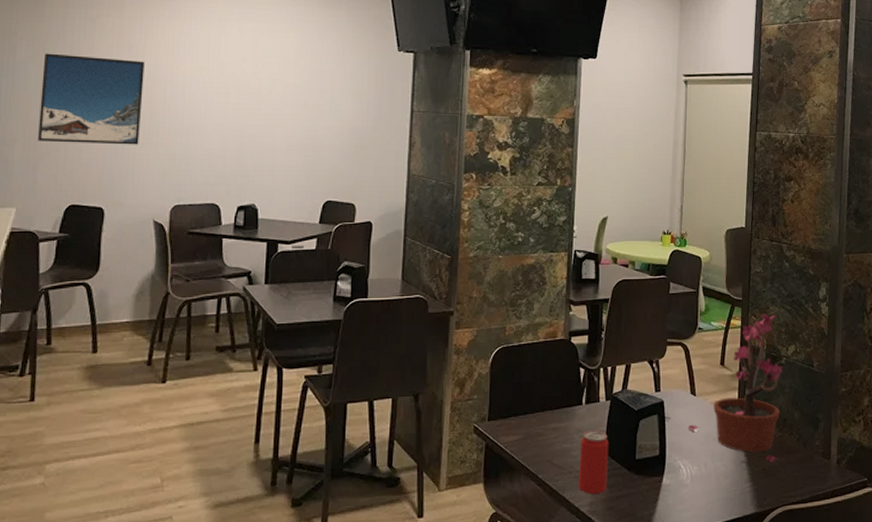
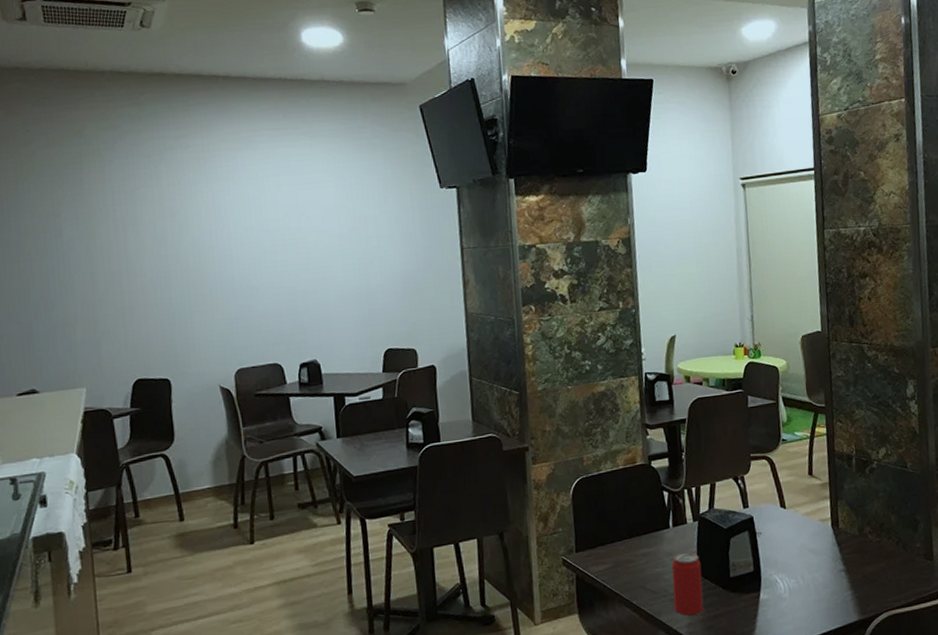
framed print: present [38,53,145,145] -> none [90,228,195,320]
potted plant: present [688,313,783,463] -> none [781,418,877,569]

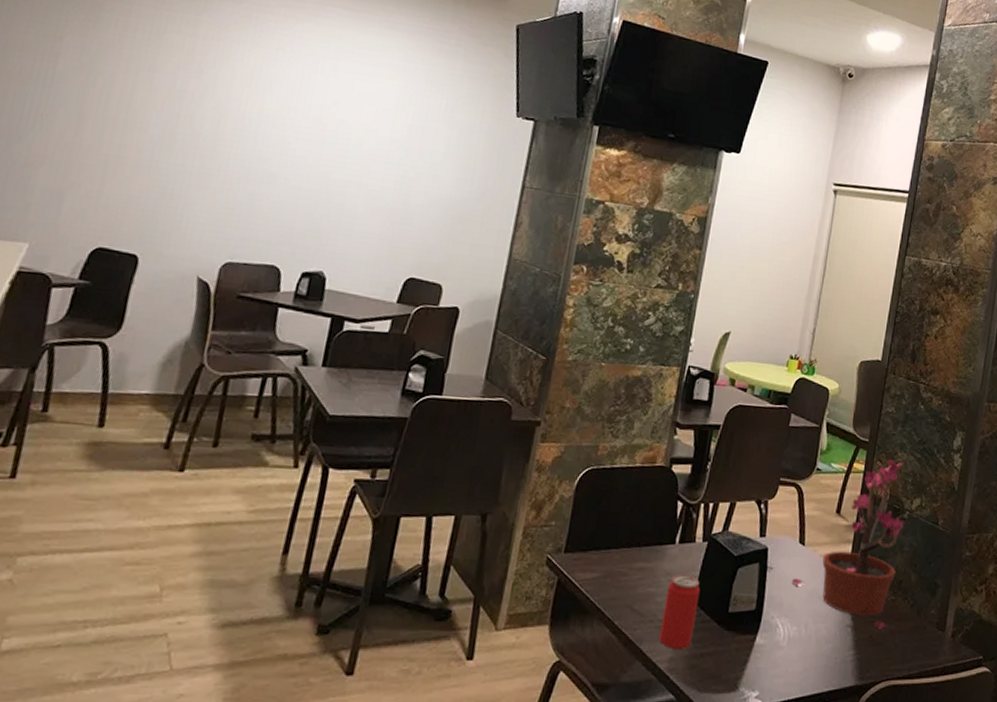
potted plant: none [781,418,877,569] -> present [791,459,905,630]

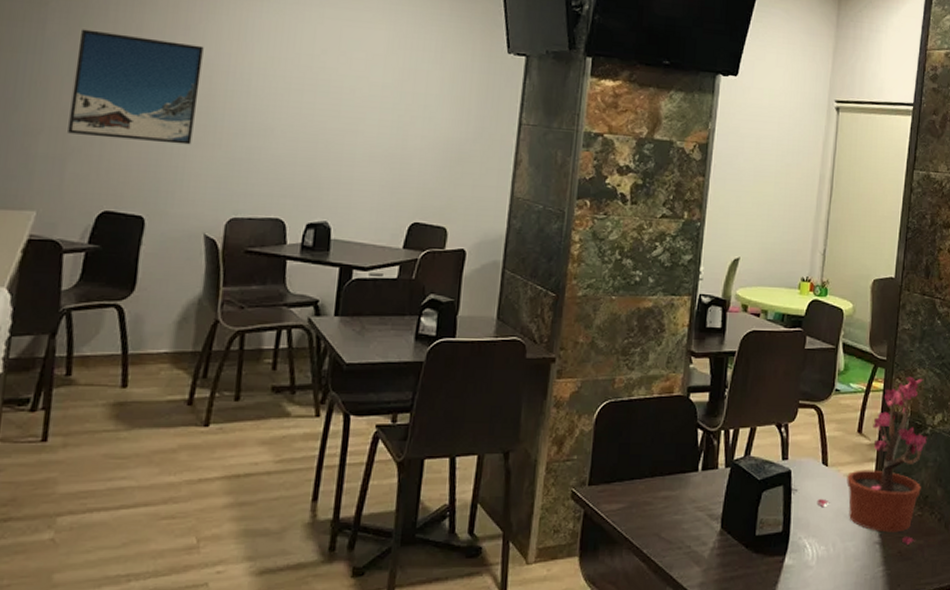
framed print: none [69,65,215,187] -> present [68,29,204,145]
beverage can: present [659,575,701,649] -> none [688,501,726,573]

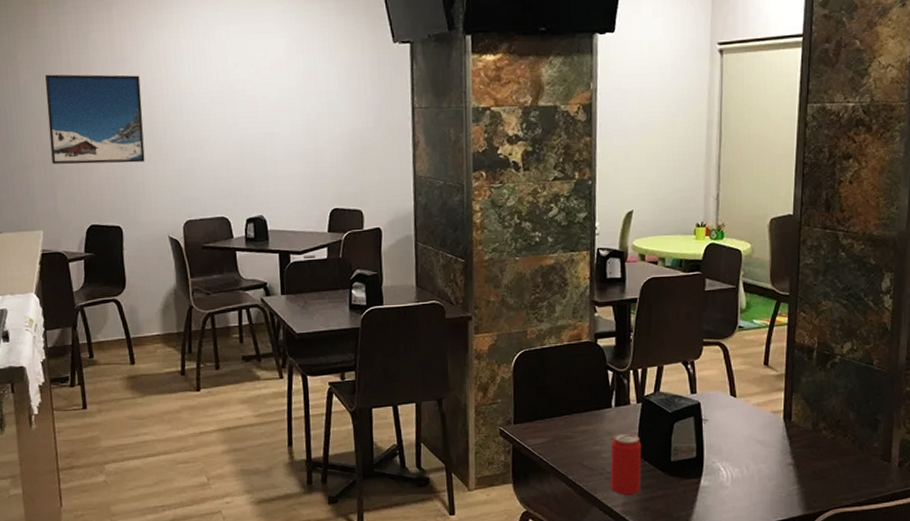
beverage can: none [688,501,726,573] -> present [610,433,642,495]
potted plant: present [816,376,927,545] -> none [727,309,836,465]

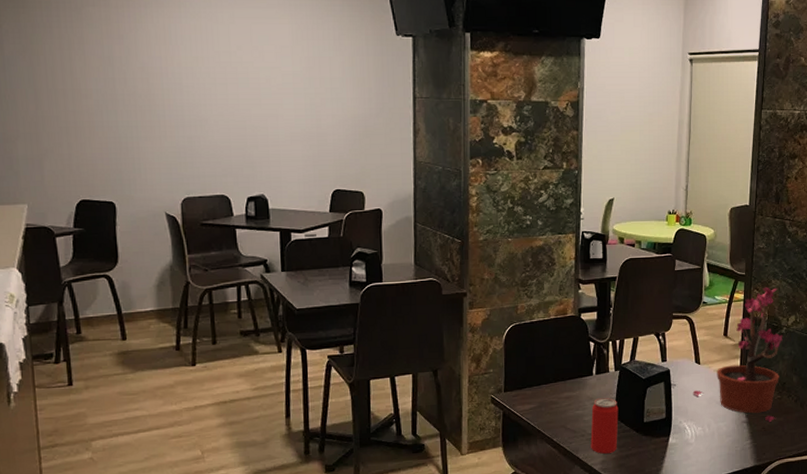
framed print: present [45,74,145,165] -> none [33,46,142,139]
potted plant: none [727,309,836,465] -> present [692,287,783,422]

